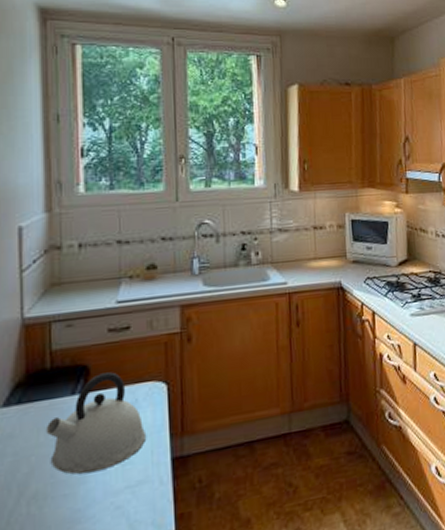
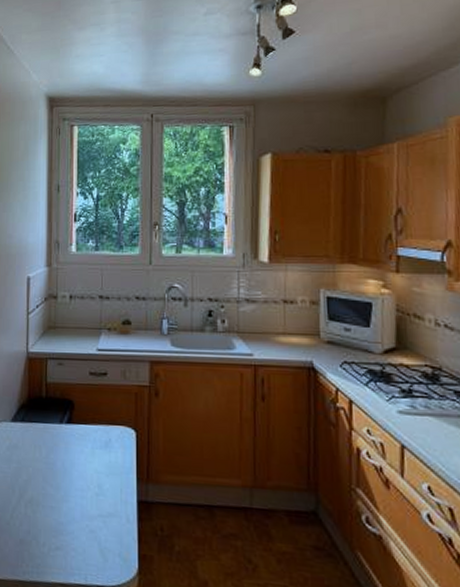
kettle: present [45,372,147,475] -> none [40,410,117,495]

